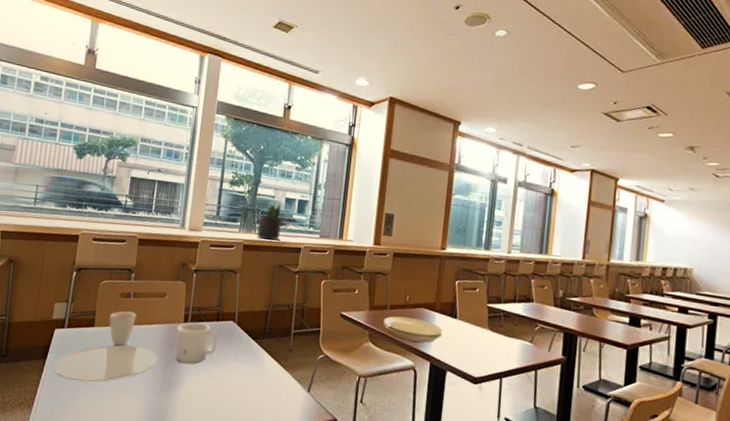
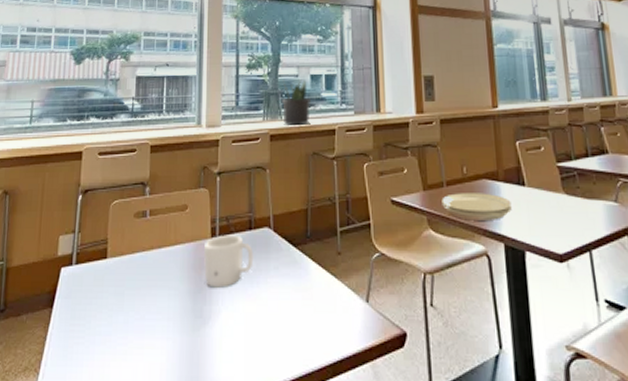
plate: present [53,345,158,382] -> none [62,275,184,330]
cup: present [109,311,136,346] -> none [124,234,155,278]

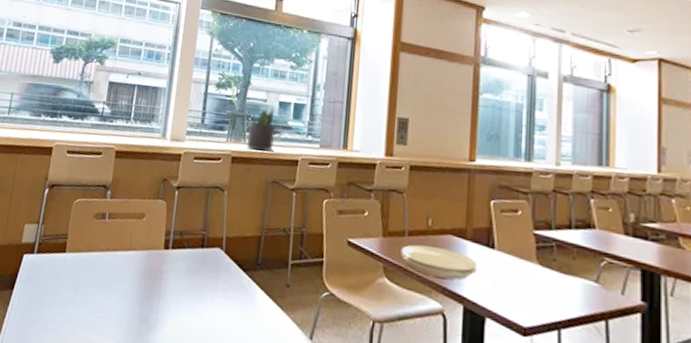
mug: present [203,234,254,288] -> none [154,248,203,300]

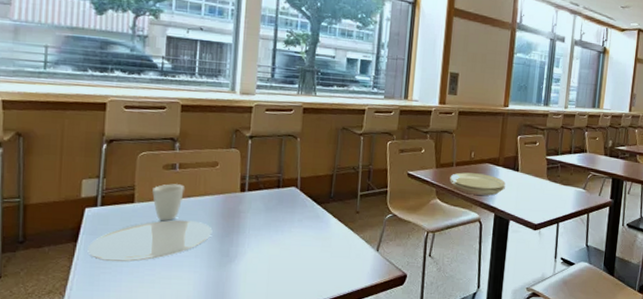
plate: none [20,275,134,318] -> present [87,220,213,262]
cup: none [82,234,112,276] -> present [152,184,184,222]
planter: present [246,104,276,152] -> none [316,60,345,103]

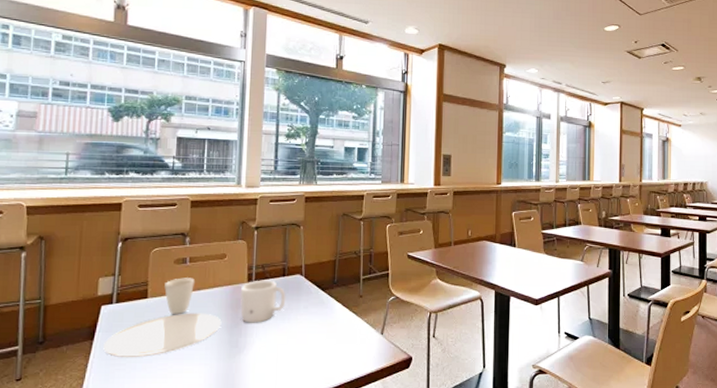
mug: none [232,190,280,234] -> present [240,280,286,323]
plate: present [449,172,506,196] -> none [449,251,504,273]

